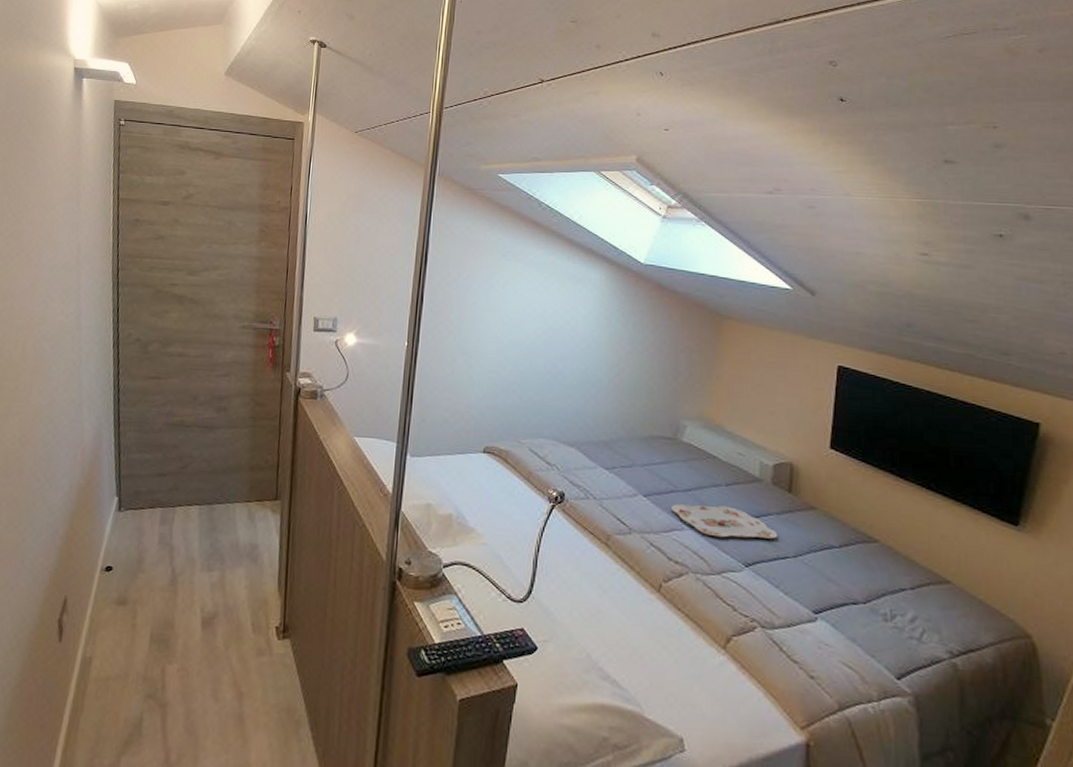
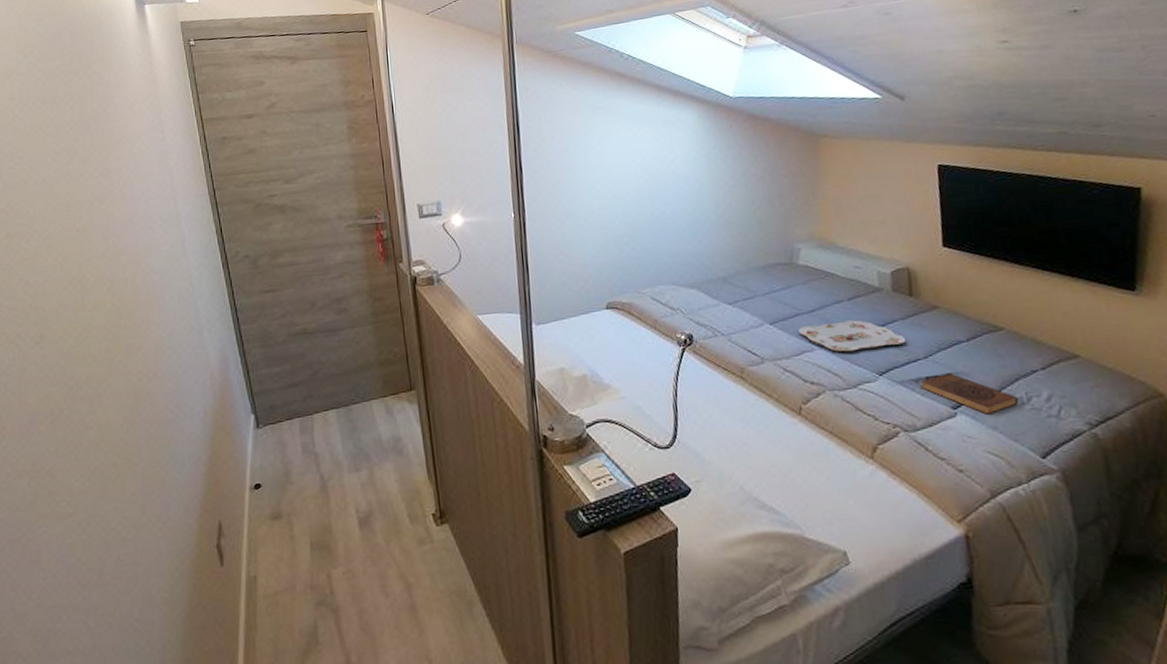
book: none [785,576,882,625] -> present [920,373,1019,415]

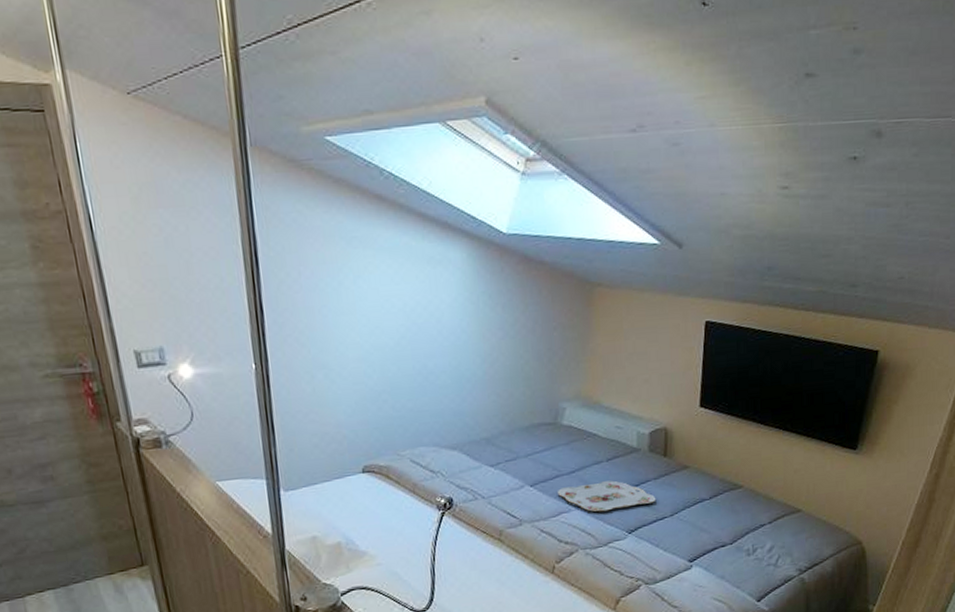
book: present [920,373,1019,415] -> none [664,529,746,566]

